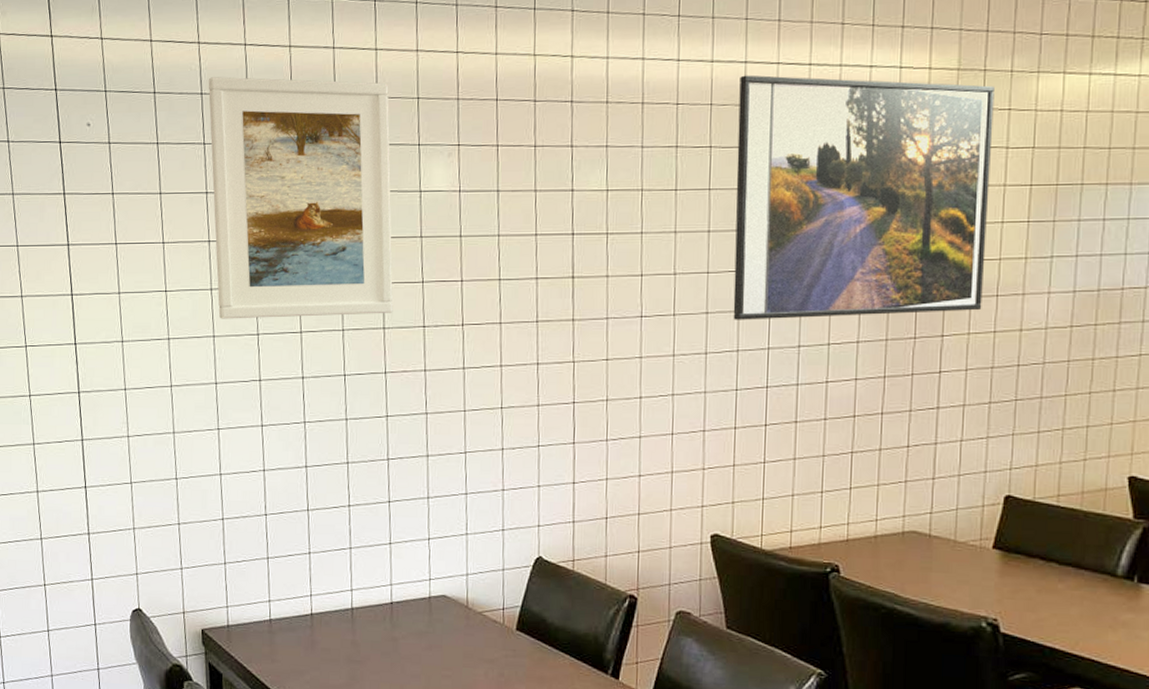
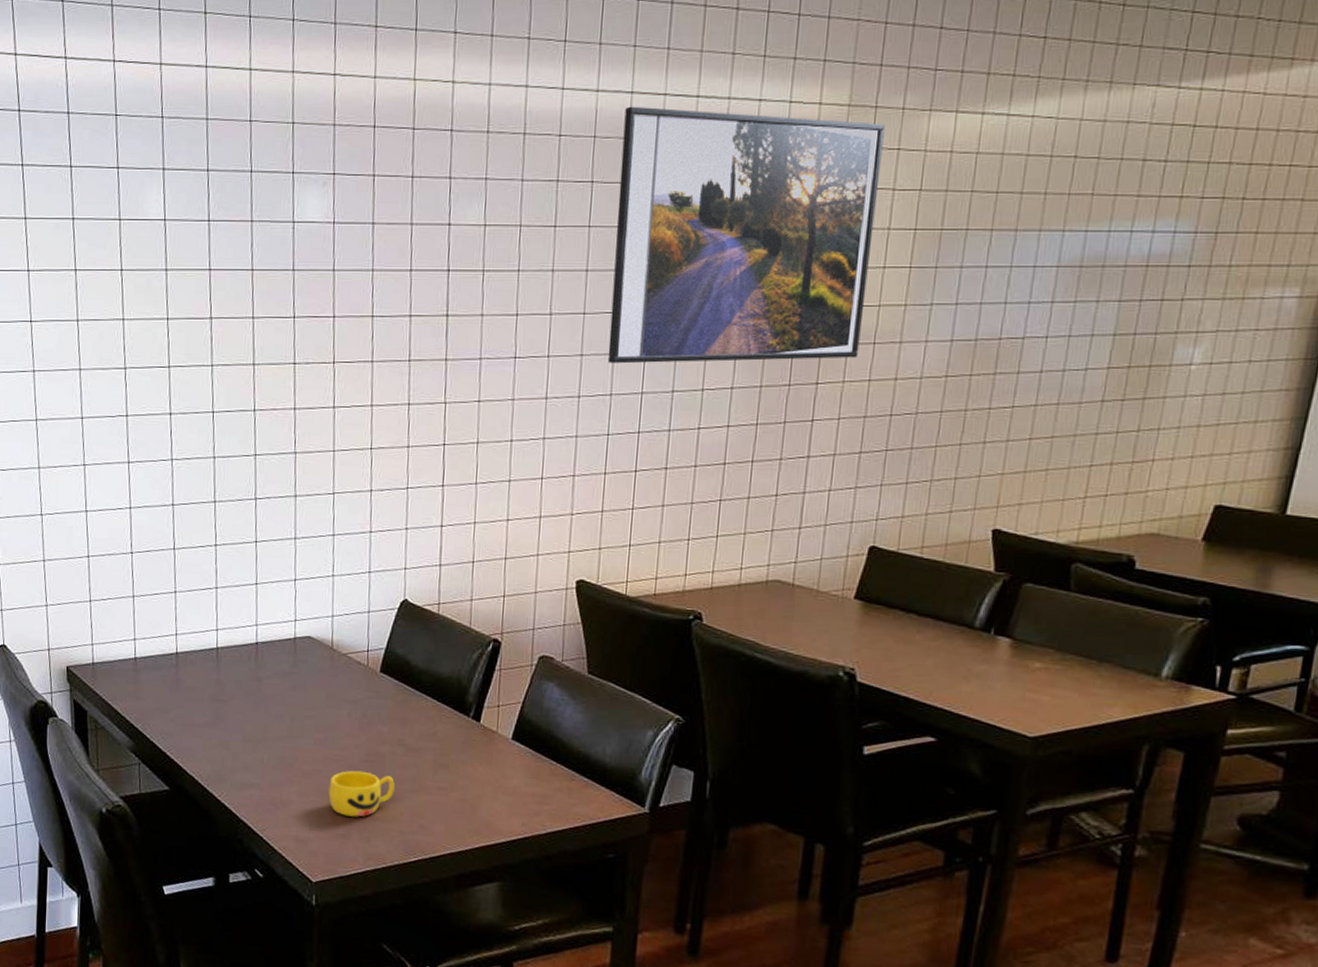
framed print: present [208,76,394,319] -> none [75,95,264,352]

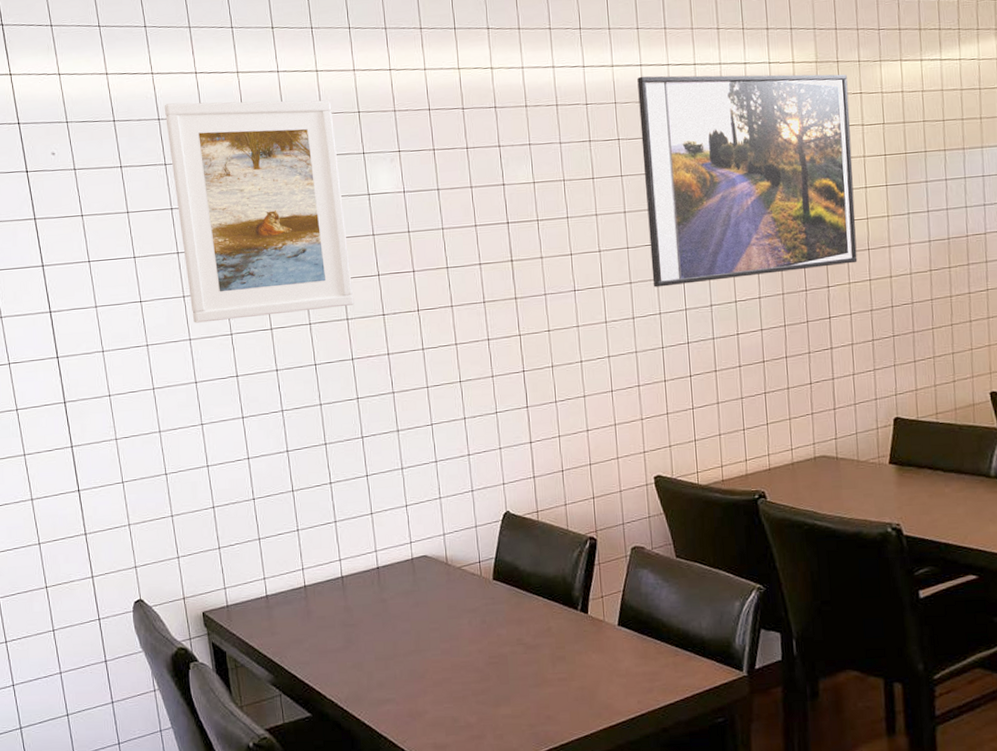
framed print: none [75,95,264,352] -> present [164,100,354,323]
cup: present [328,770,395,817] -> none [459,673,520,718]

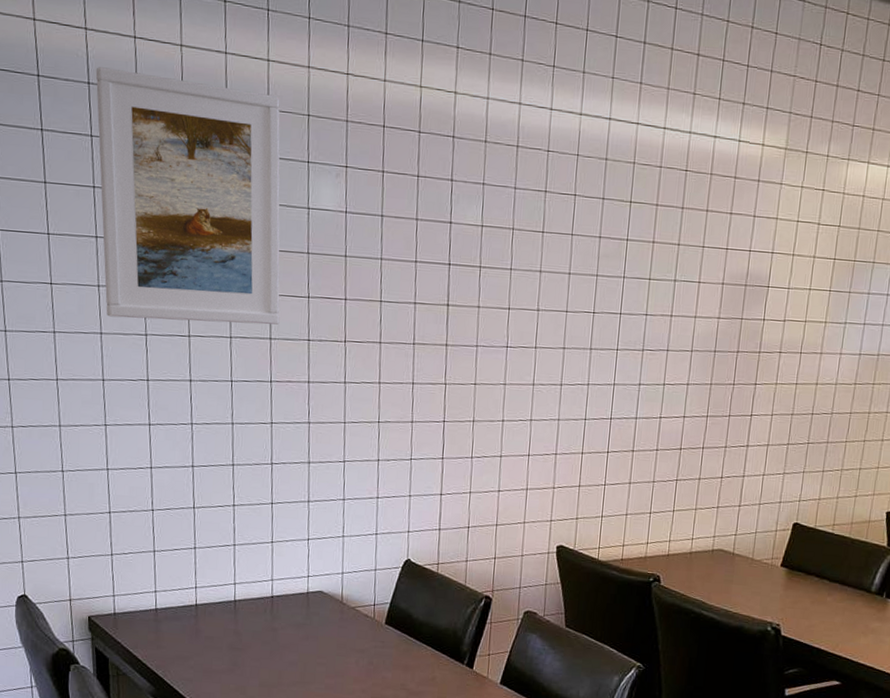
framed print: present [637,74,858,287] -> none [586,131,813,365]

